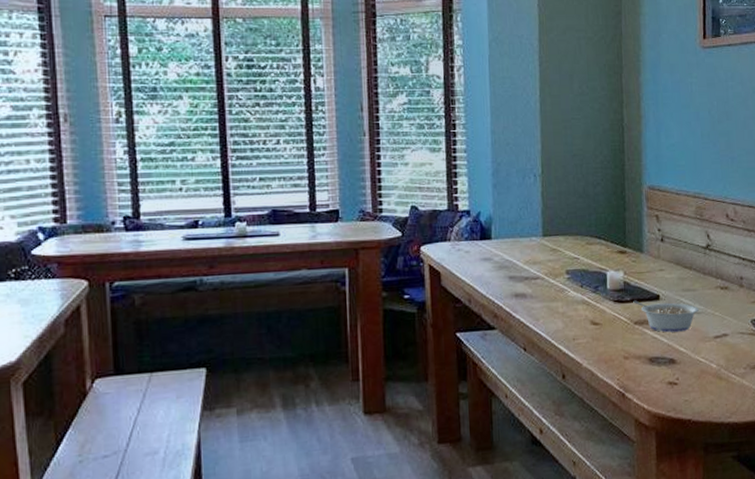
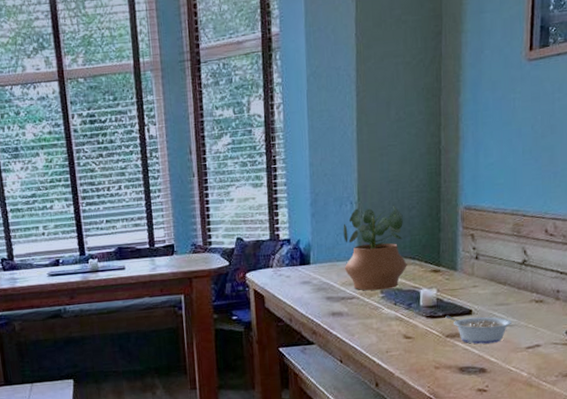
potted plant: none [526,180,593,271] -> present [343,205,407,291]

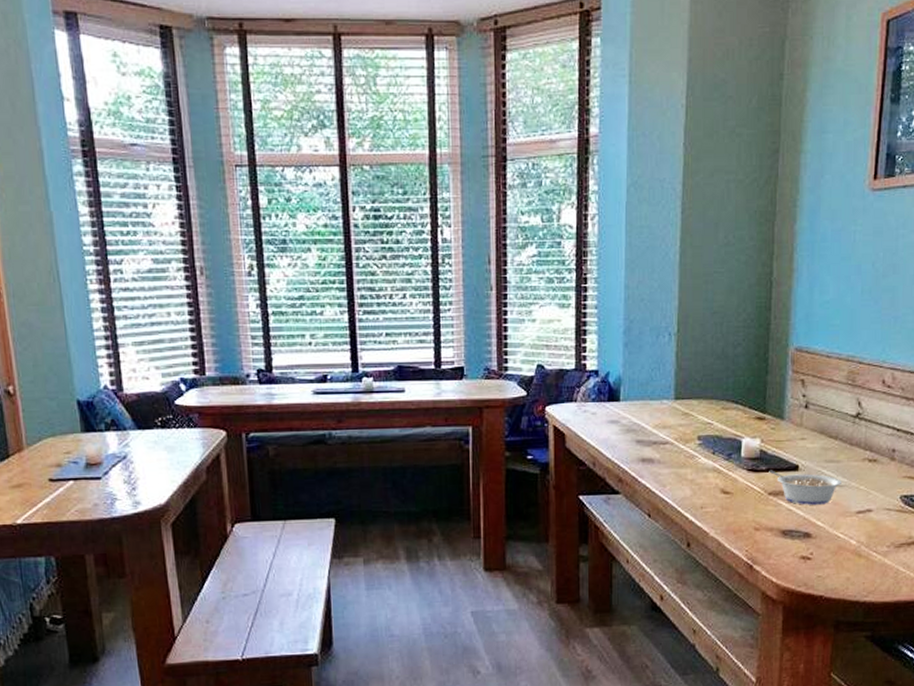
potted plant: present [343,205,407,291] -> none [658,340,729,437]

